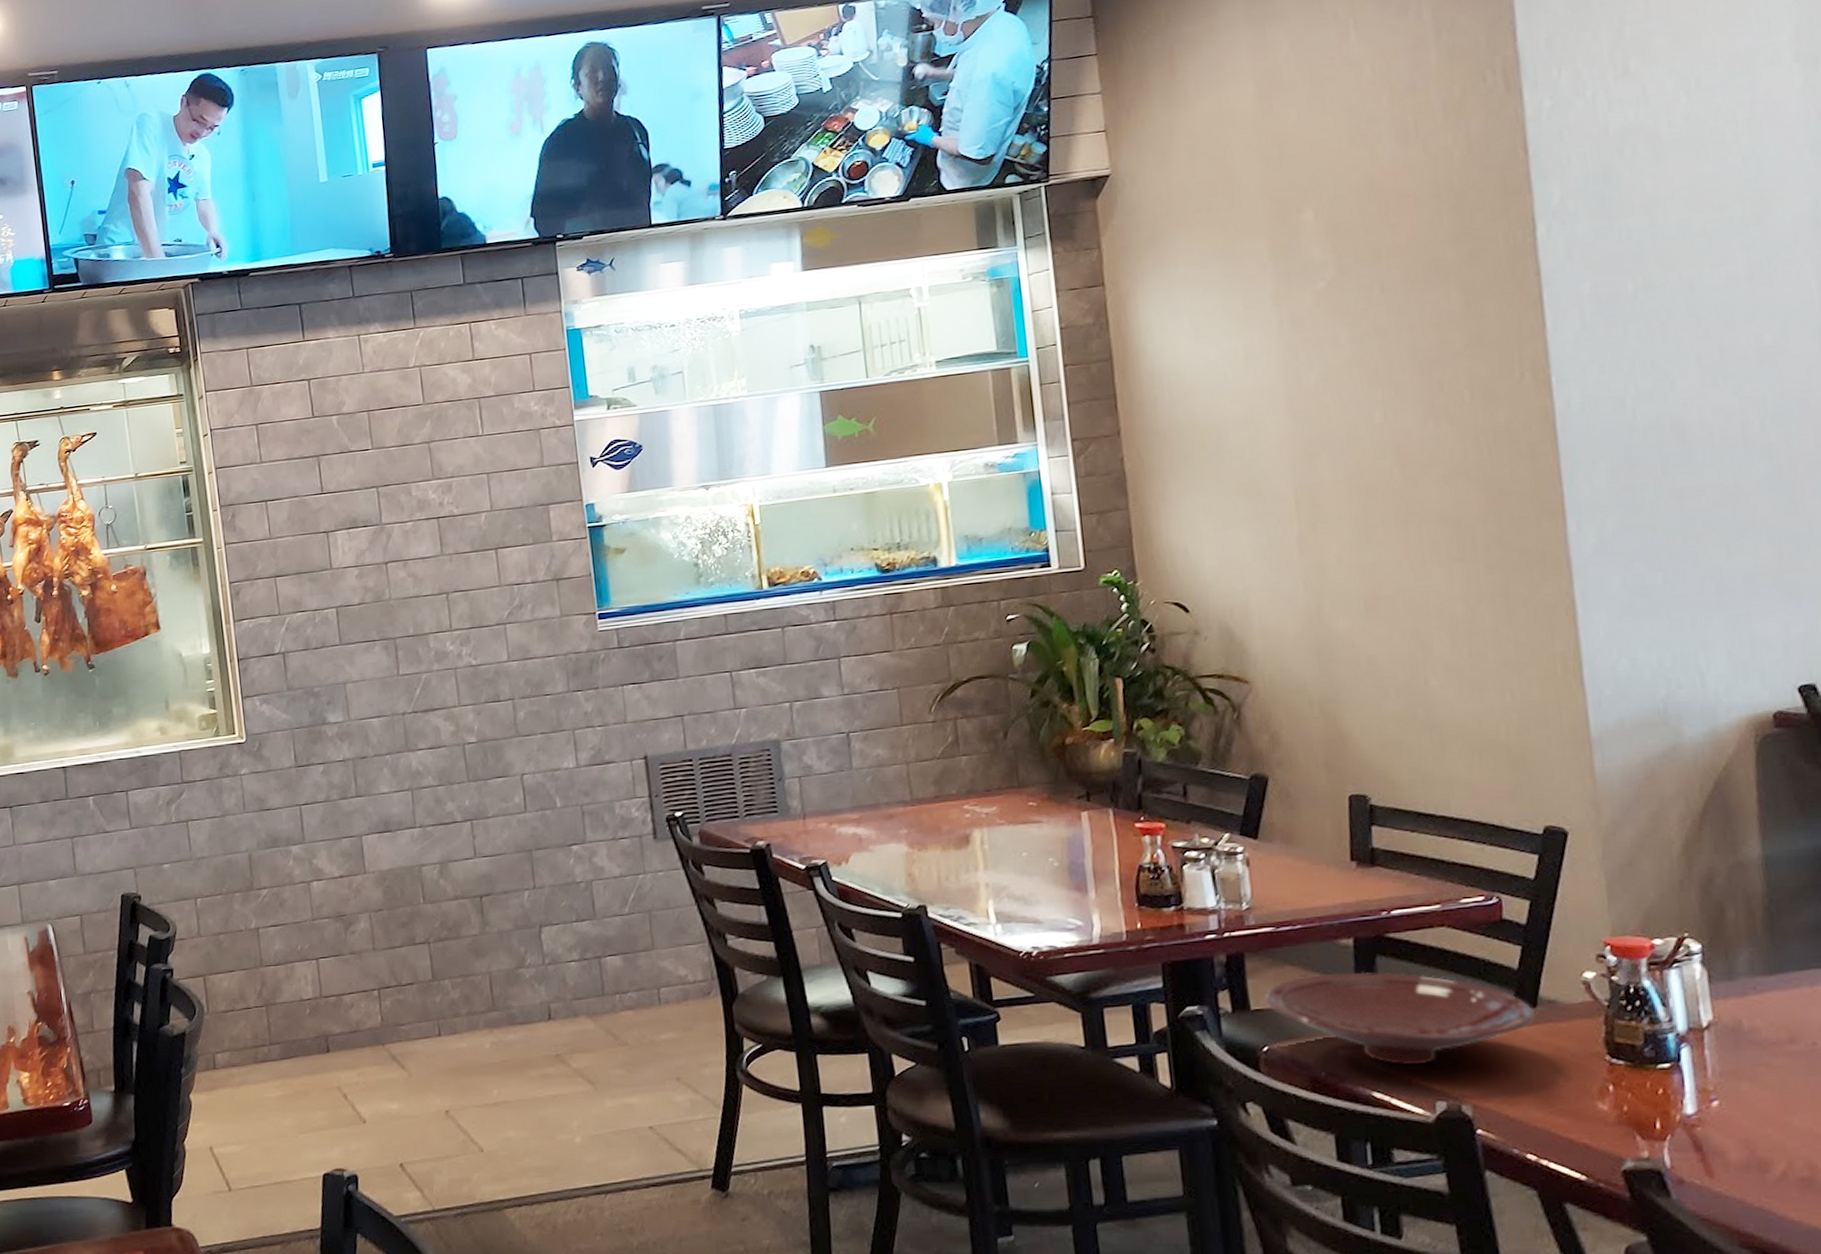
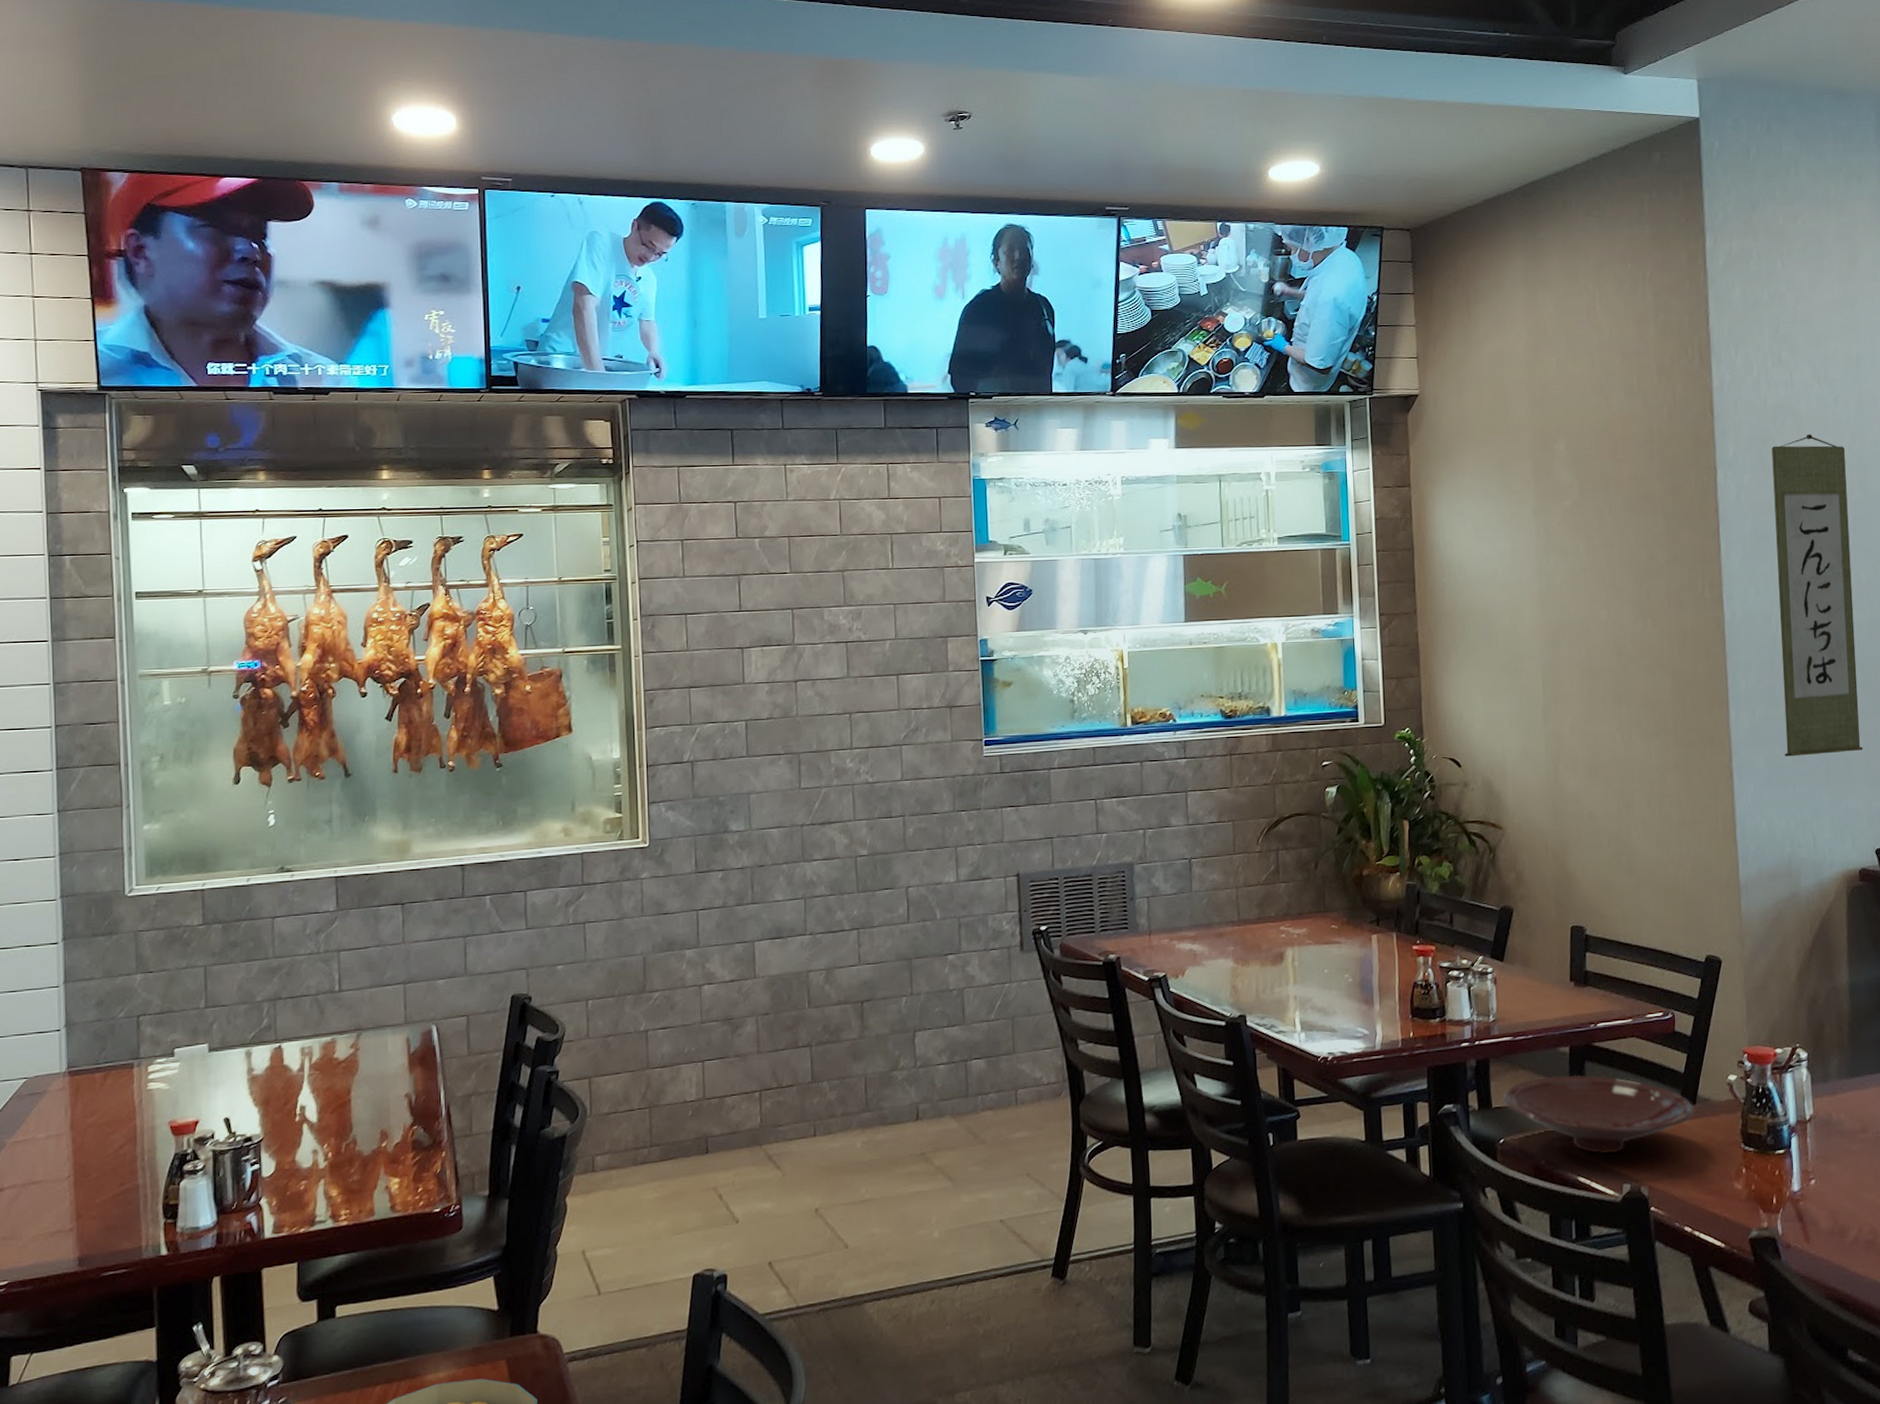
wall scroll: none [1618,161,1774,576] -> present [1771,434,1863,757]

